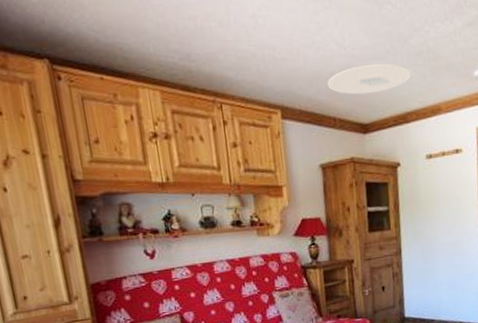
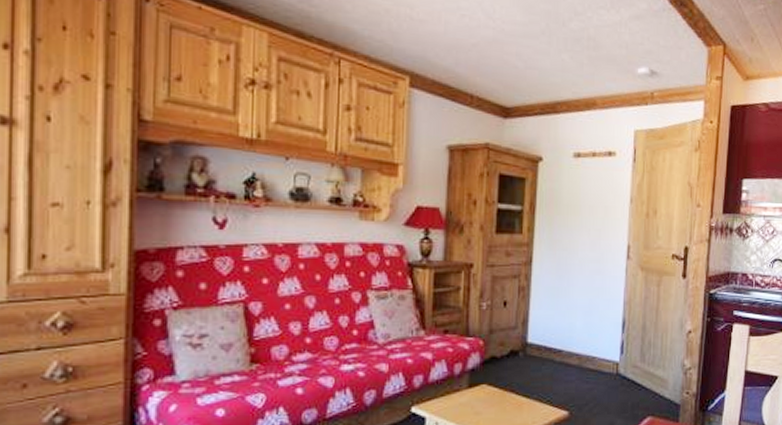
ceiling light: present [328,64,411,95] -> none [469,42,566,75]

